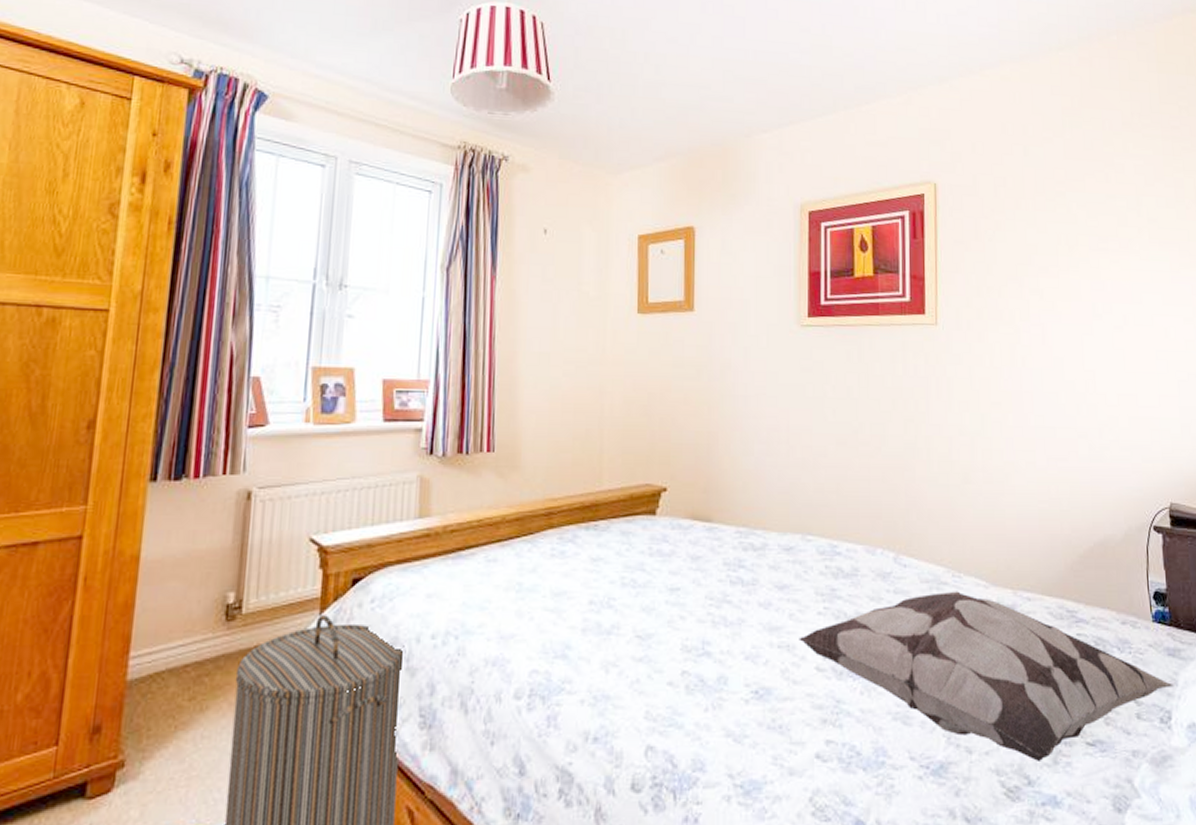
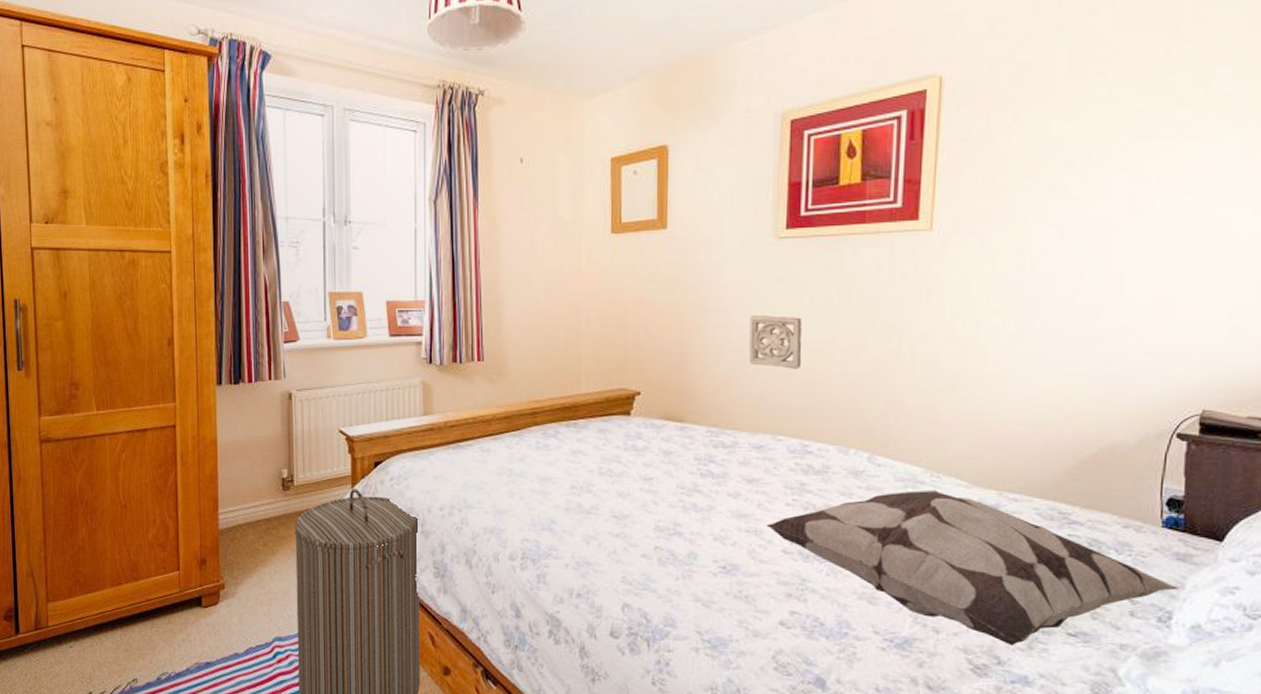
wall ornament: none [776,405,827,462] -> present [749,315,802,369]

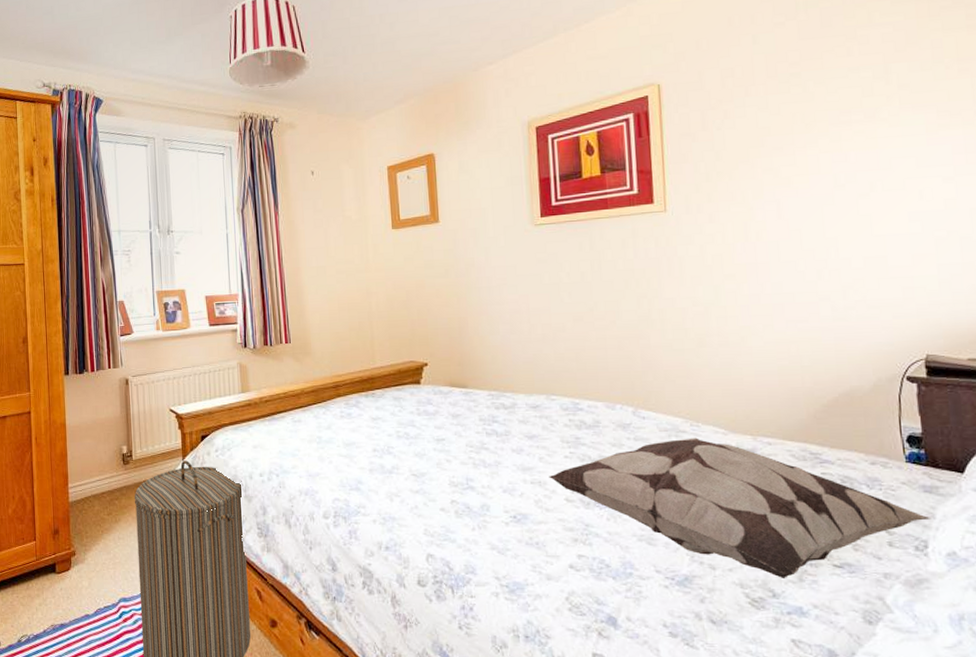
wall ornament: present [749,315,802,369] -> none [517,291,566,337]

